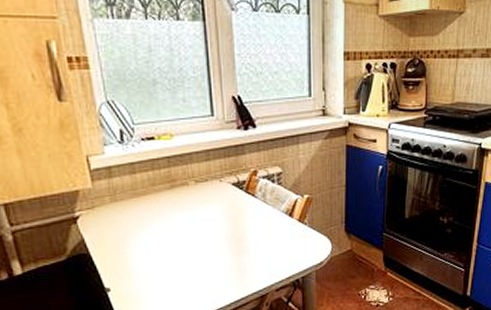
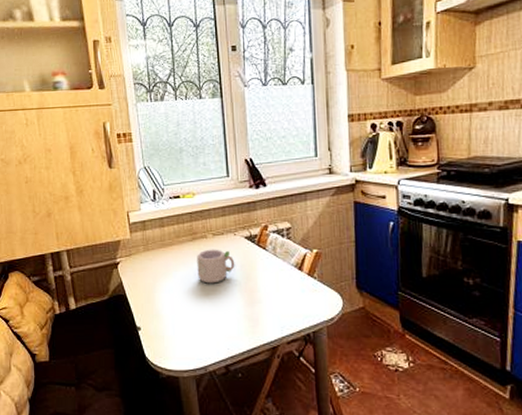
mug: none [177,197,221,236] -> present [197,249,235,284]

